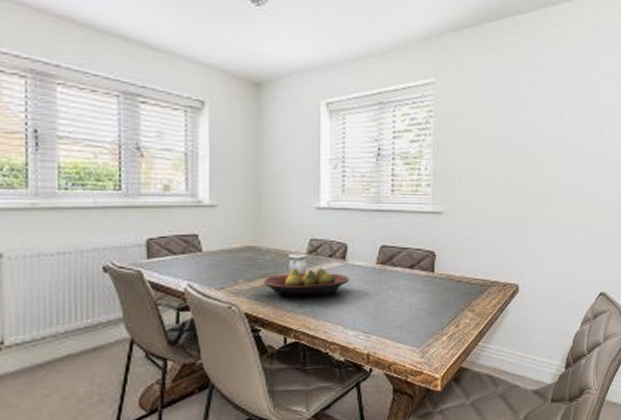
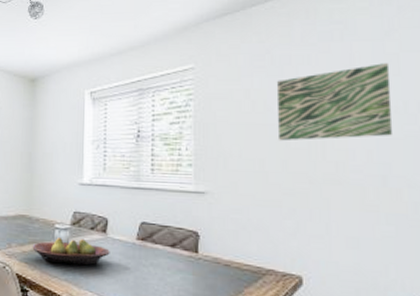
wall art: none [506,90,594,161] -> present [277,63,393,141]

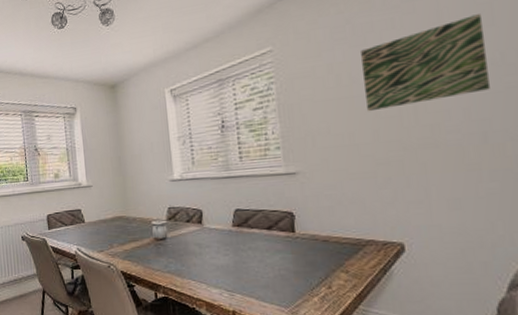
fruit bowl: present [32,238,110,265] -> none [132,232,208,258]

